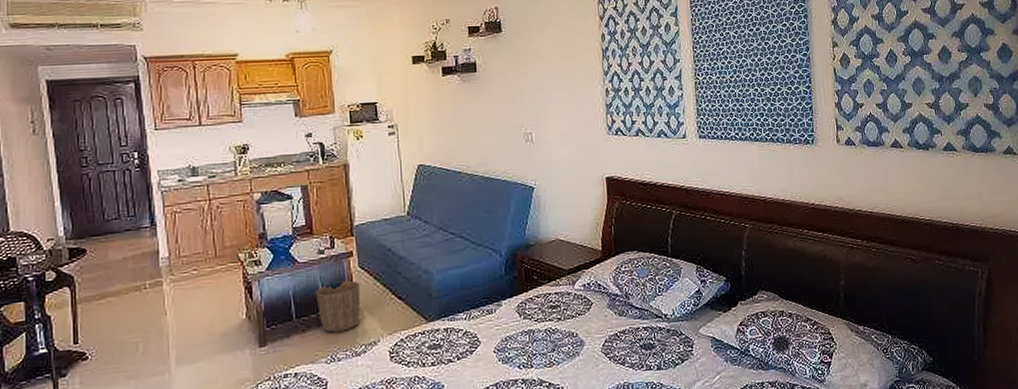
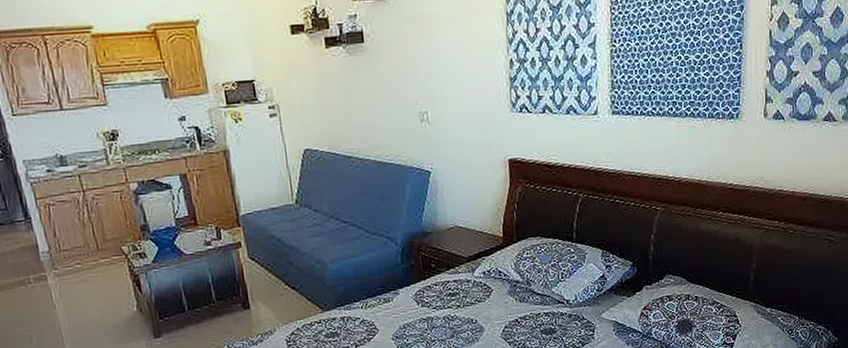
waste basket: present [315,280,361,333] -> none [206,271,254,323]

